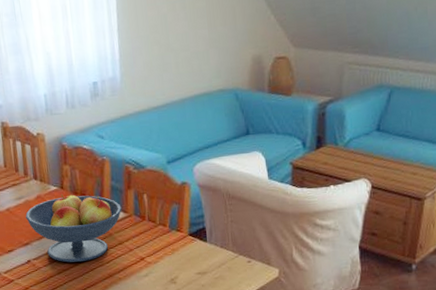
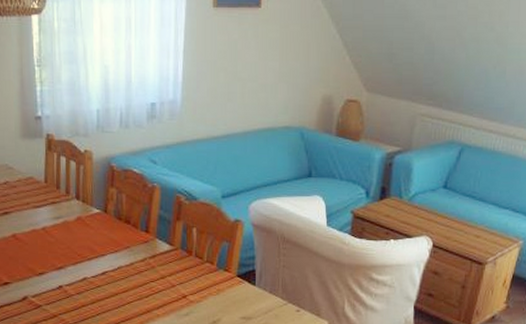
fruit bowl: present [25,194,122,263] -> none [62,218,168,293]

